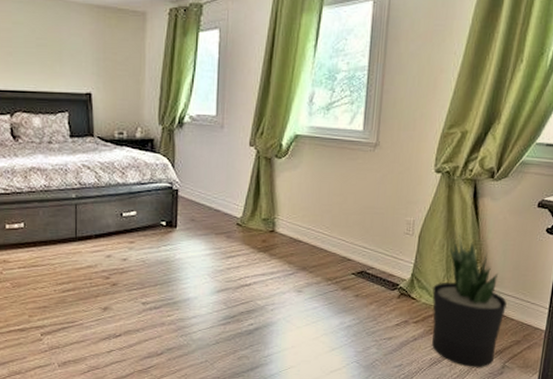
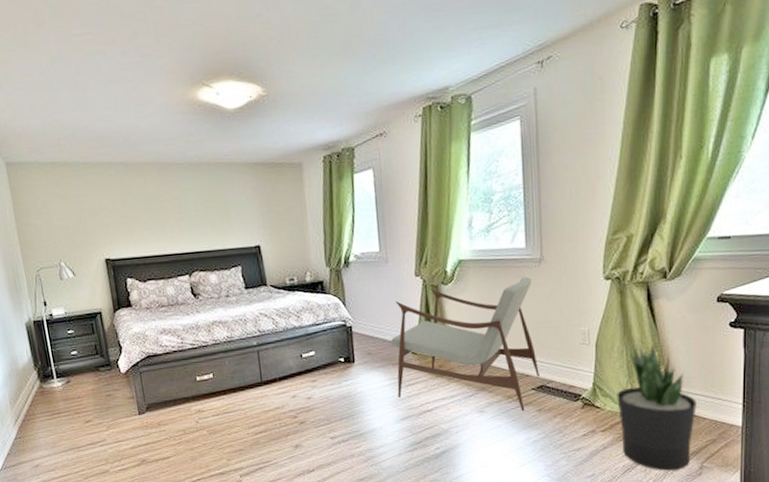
armchair: none [216,159,365,296] -> present [391,276,539,412]

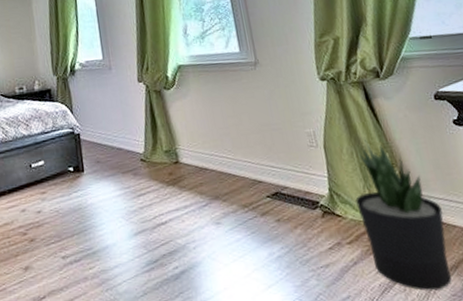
armchair: present [391,276,539,412] -> none [119,79,273,223]

